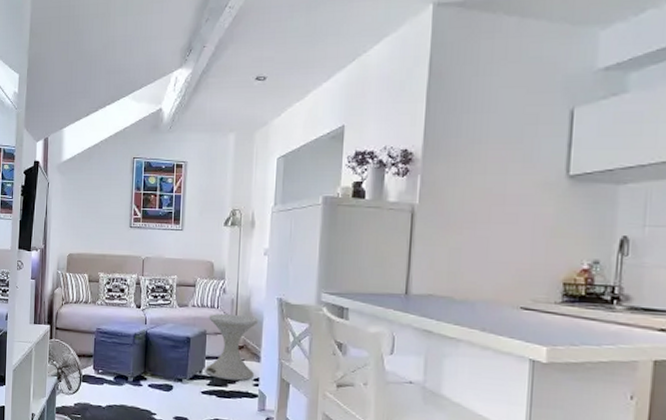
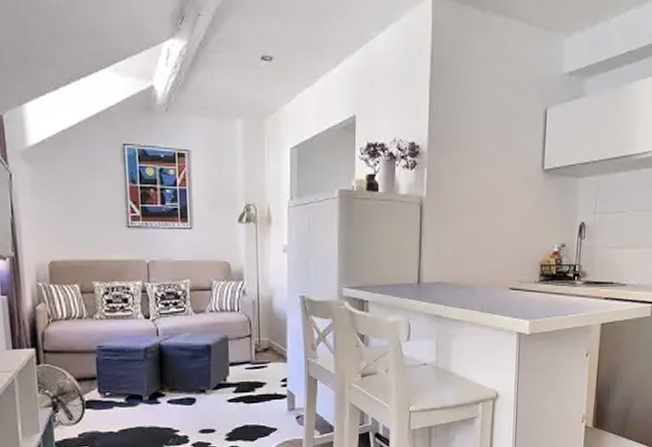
side table: present [205,313,258,381] -> none [229,316,281,384]

